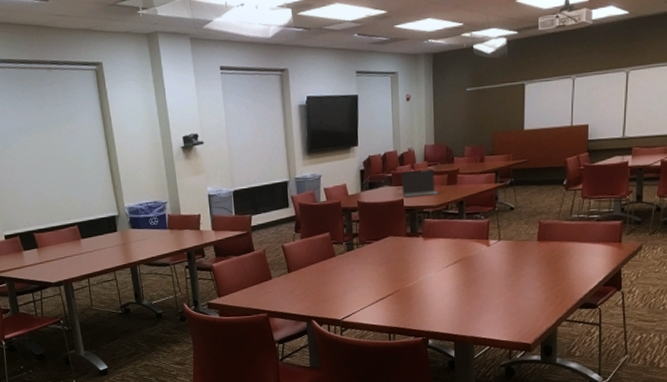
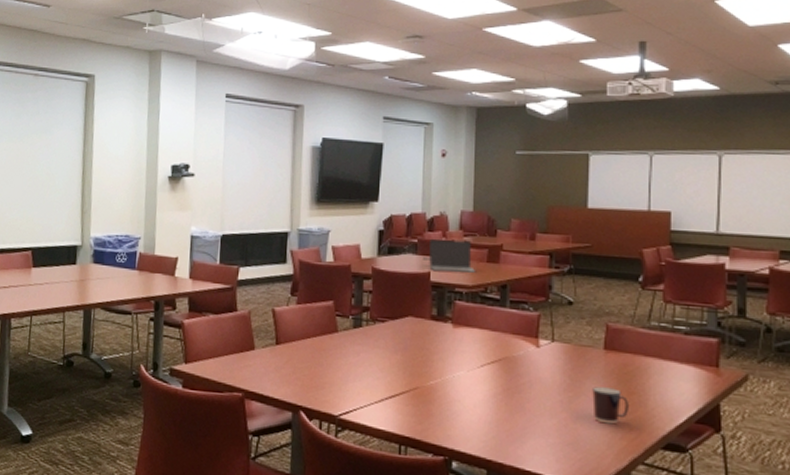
mug: none [529,269,556,296] -> present [592,386,629,425]

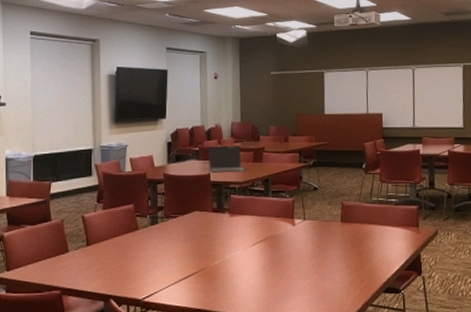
mug: present [592,386,629,425] -> none [334,251,360,279]

